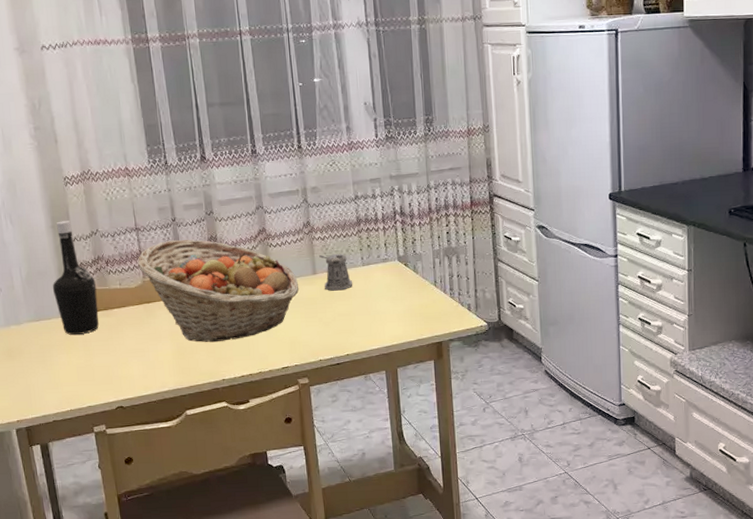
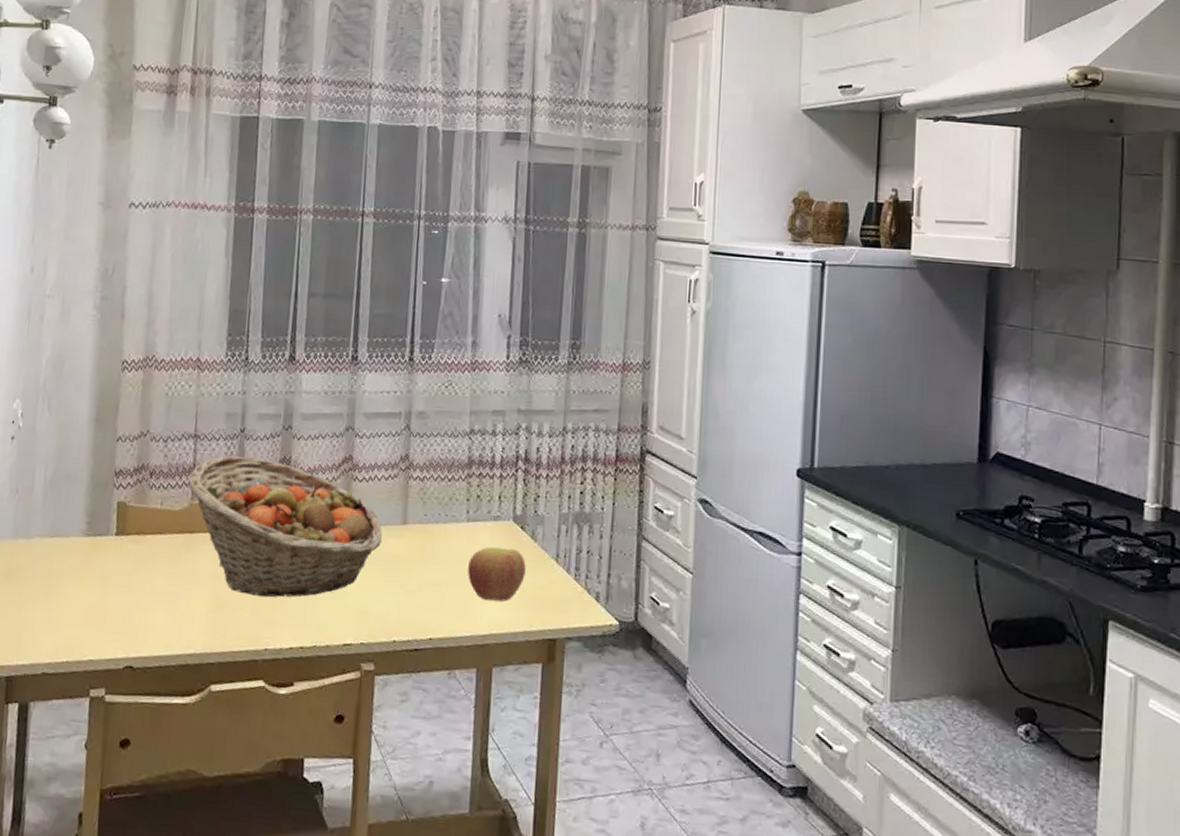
bottle: present [52,221,99,336] -> none [78,414,133,563]
pepper shaker: present [319,253,353,291] -> none [414,500,452,551]
apple: none [368,281,413,321] -> present [468,546,526,602]

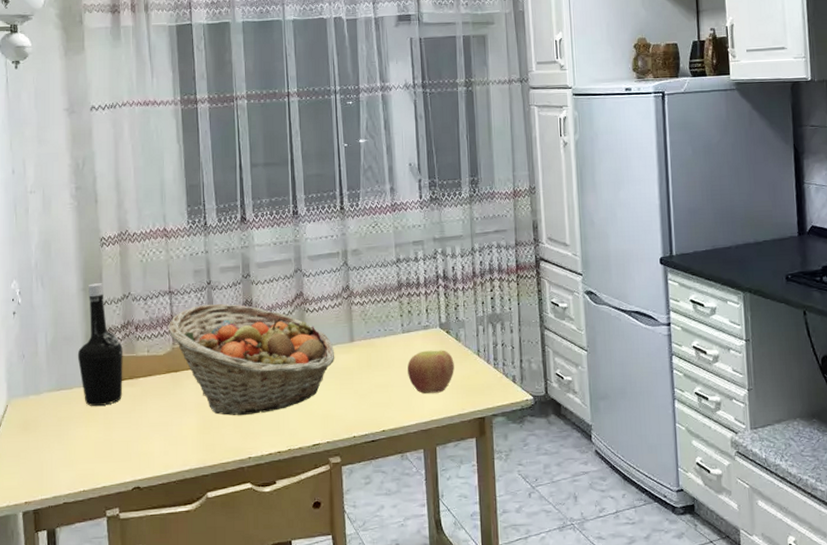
bottle: none [78,414,133,563] -> present [77,283,123,407]

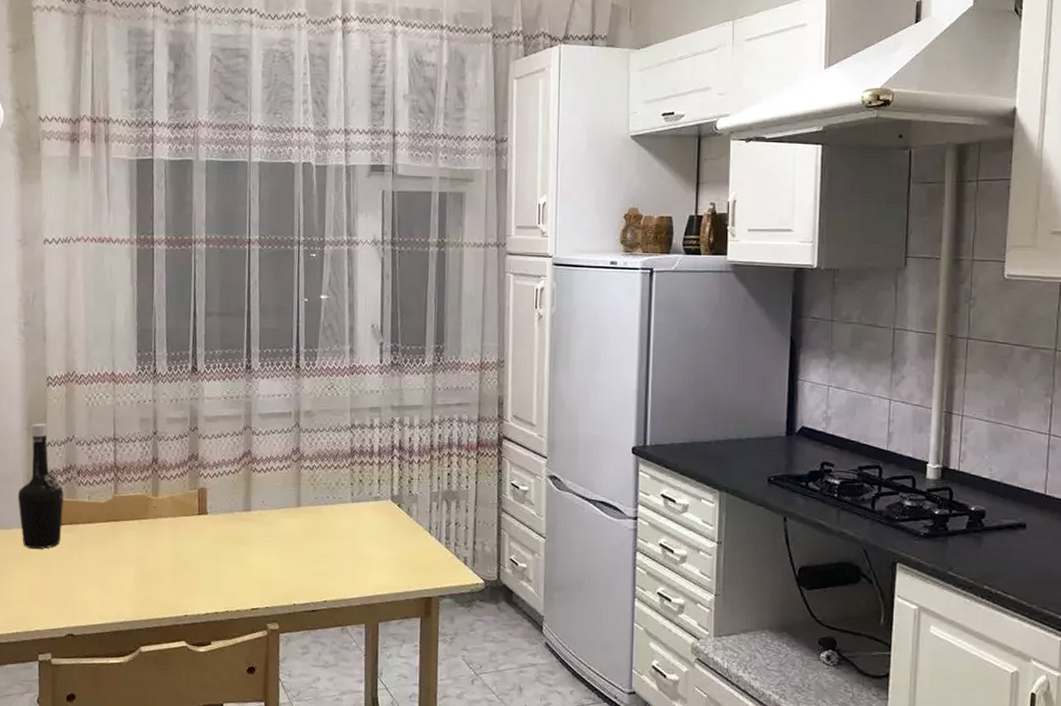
fruit basket: present [169,303,335,416] -> none [111,454,280,573]
apple: present [407,350,454,394] -> none [354,522,404,568]

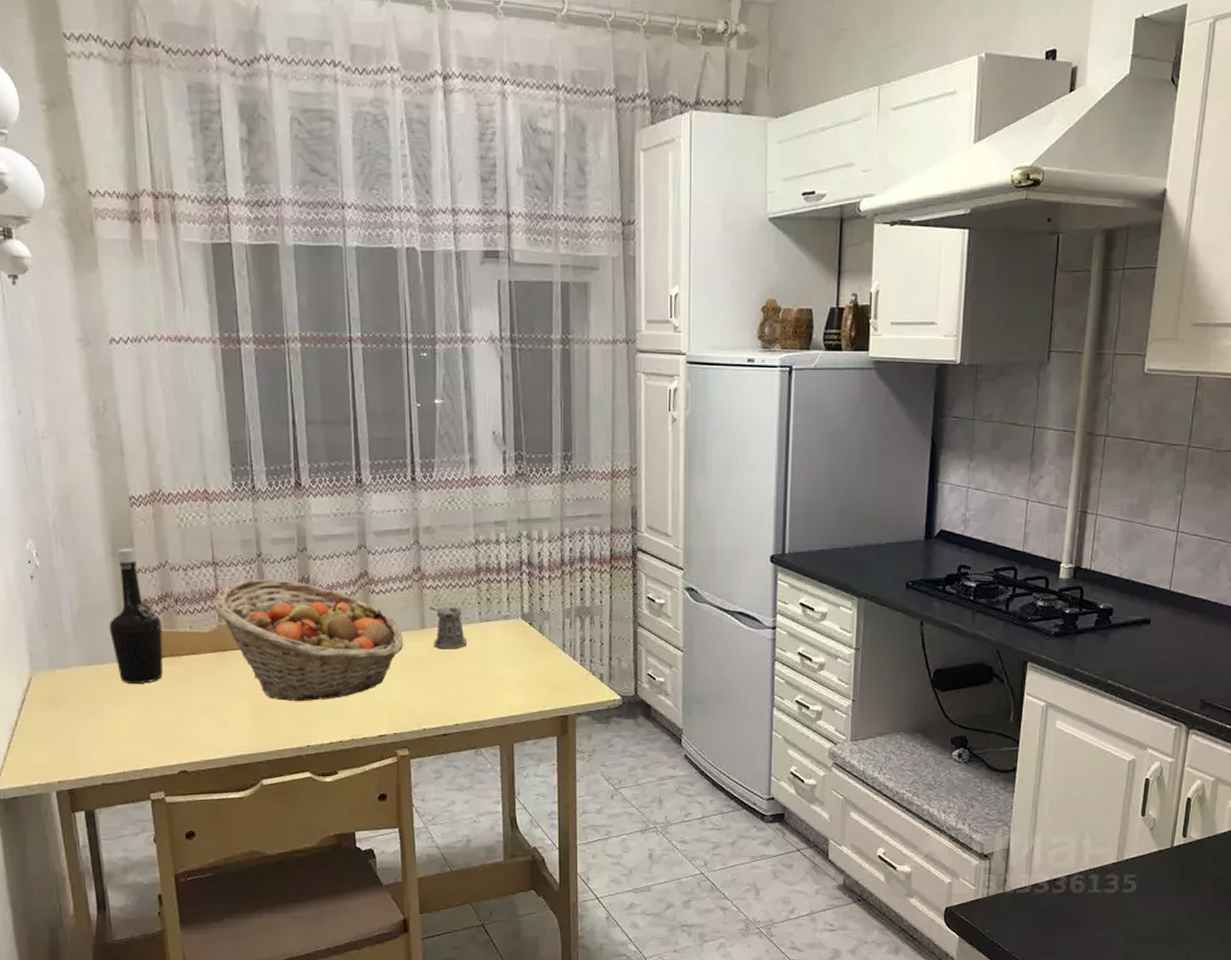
fruit basket: none [111,454,280,573] -> present [214,578,404,702]
pepper shaker: none [306,486,340,528] -> present [429,606,468,649]

